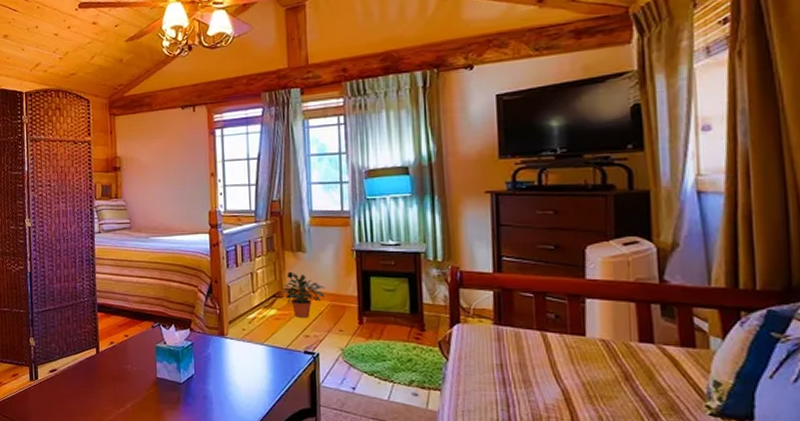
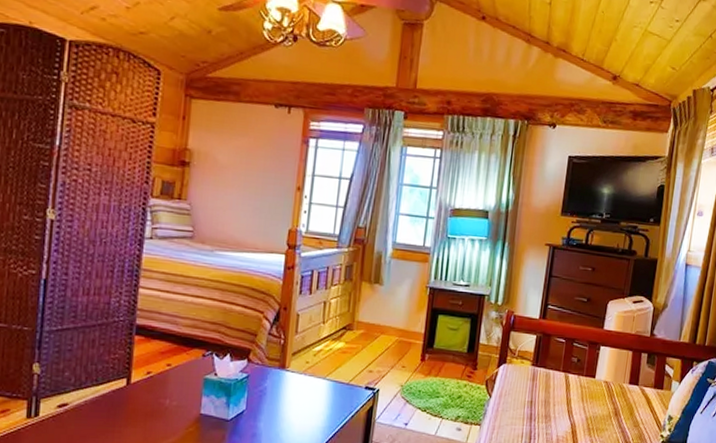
potted plant: present [283,271,325,318] -> none [354,303,396,353]

